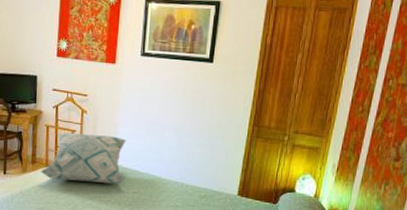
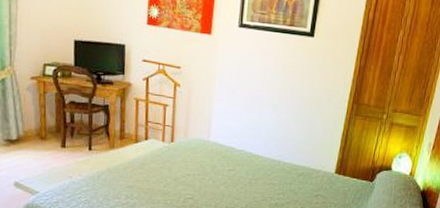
decorative pillow: present [41,133,126,184] -> none [130,107,222,161]

